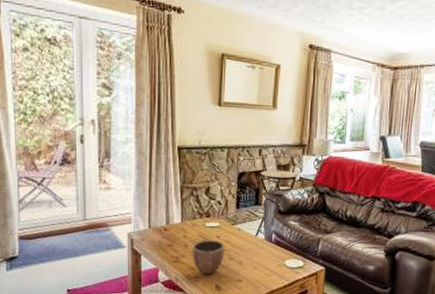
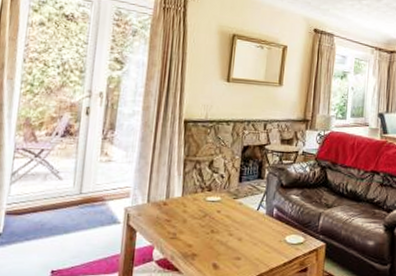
decorative bowl: present [192,240,225,274] -> none [190,215,225,252]

